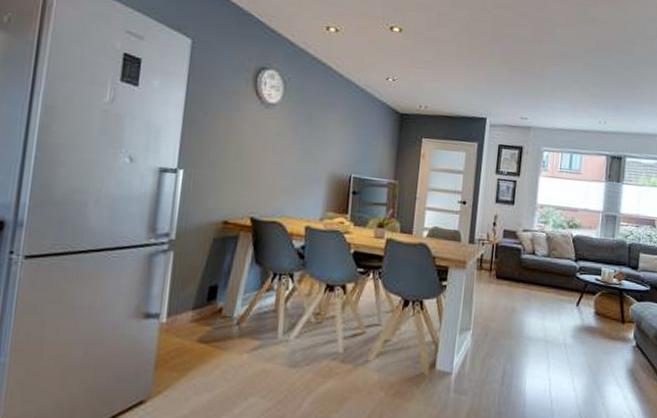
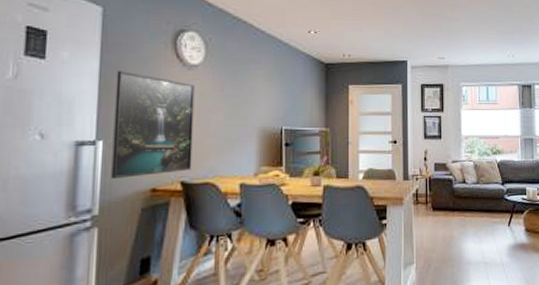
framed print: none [188,103,271,208] -> present [111,71,195,180]

